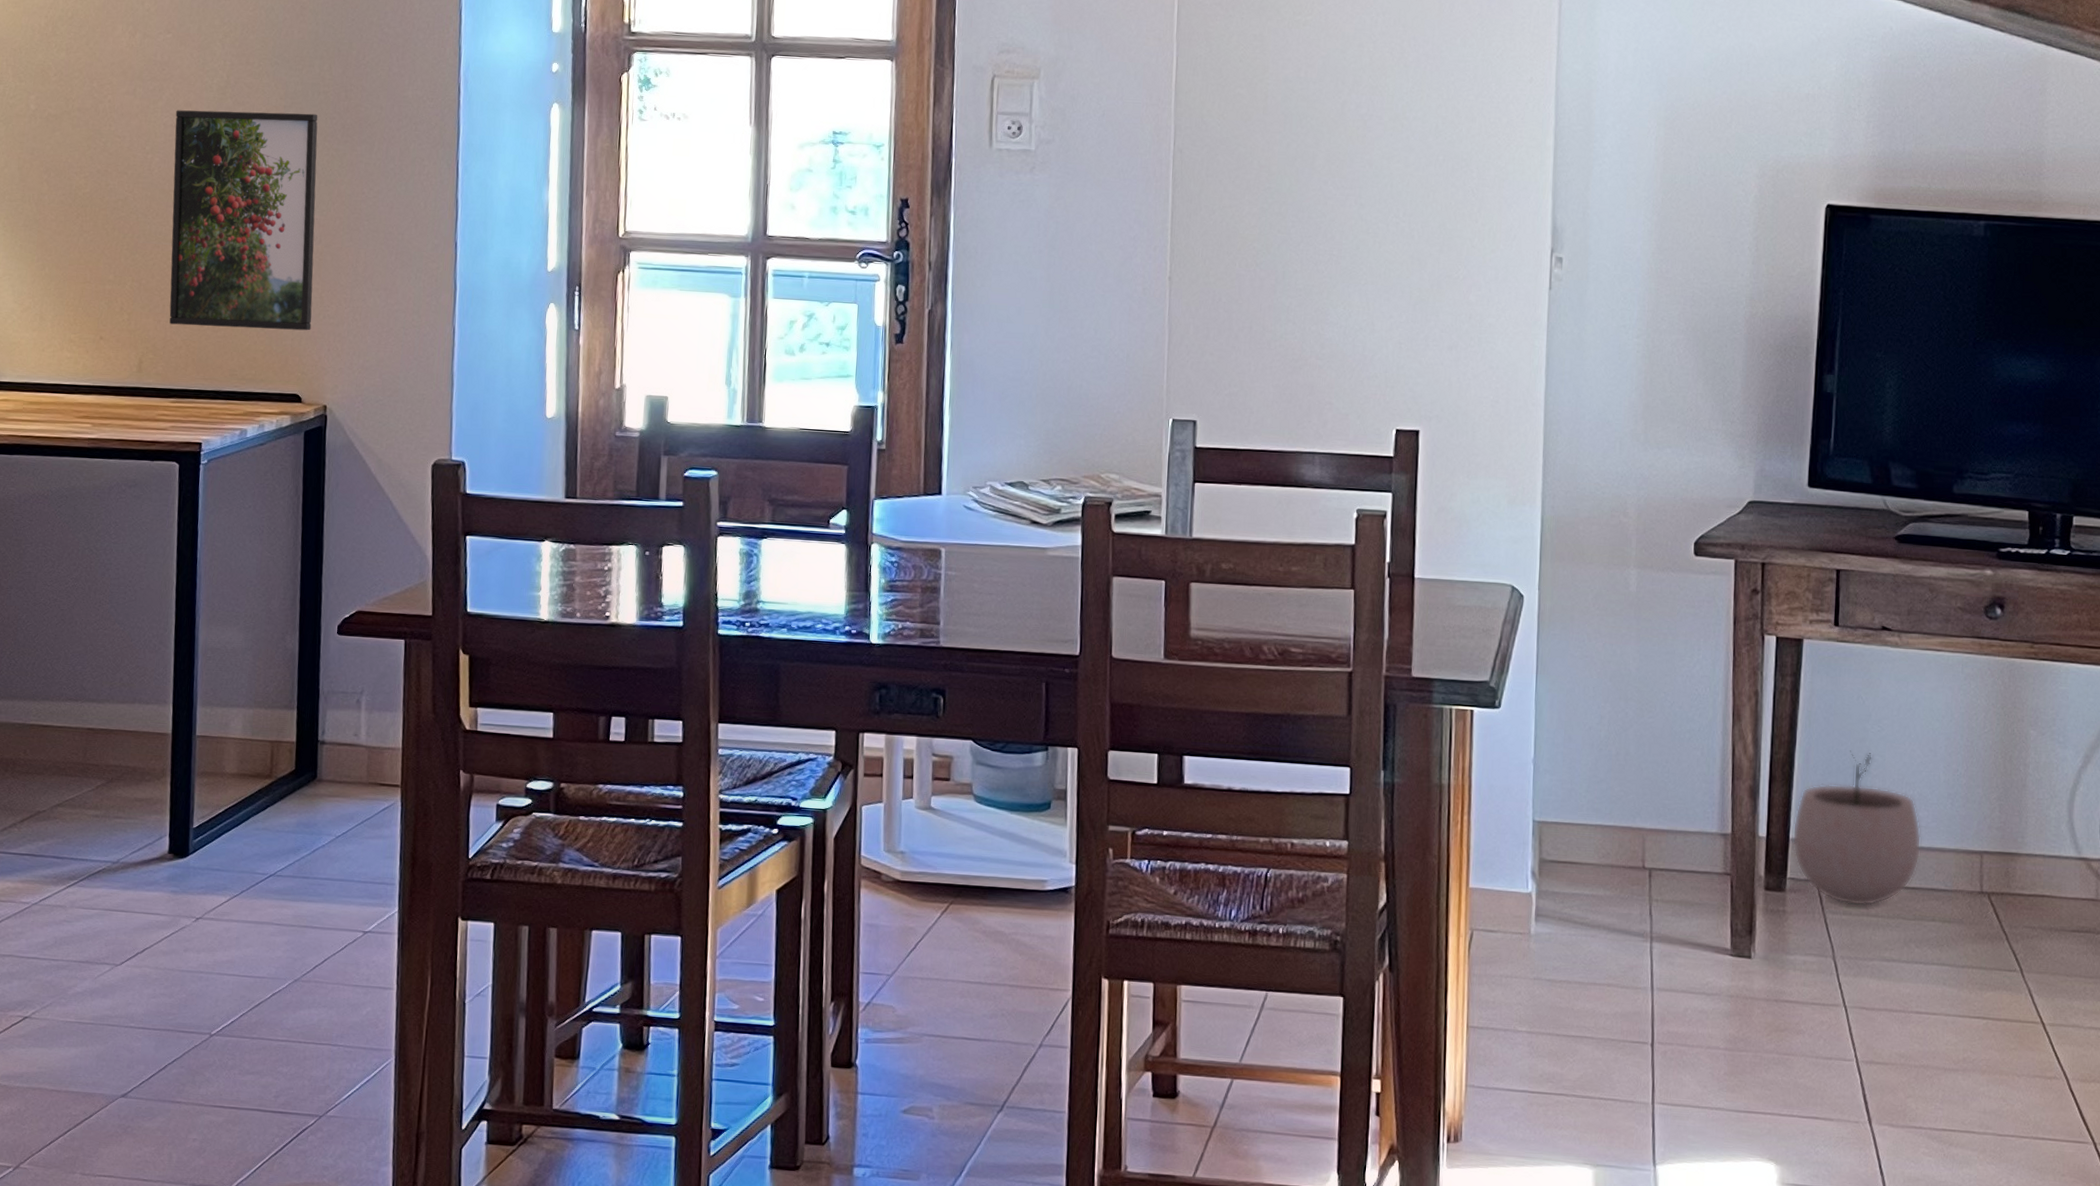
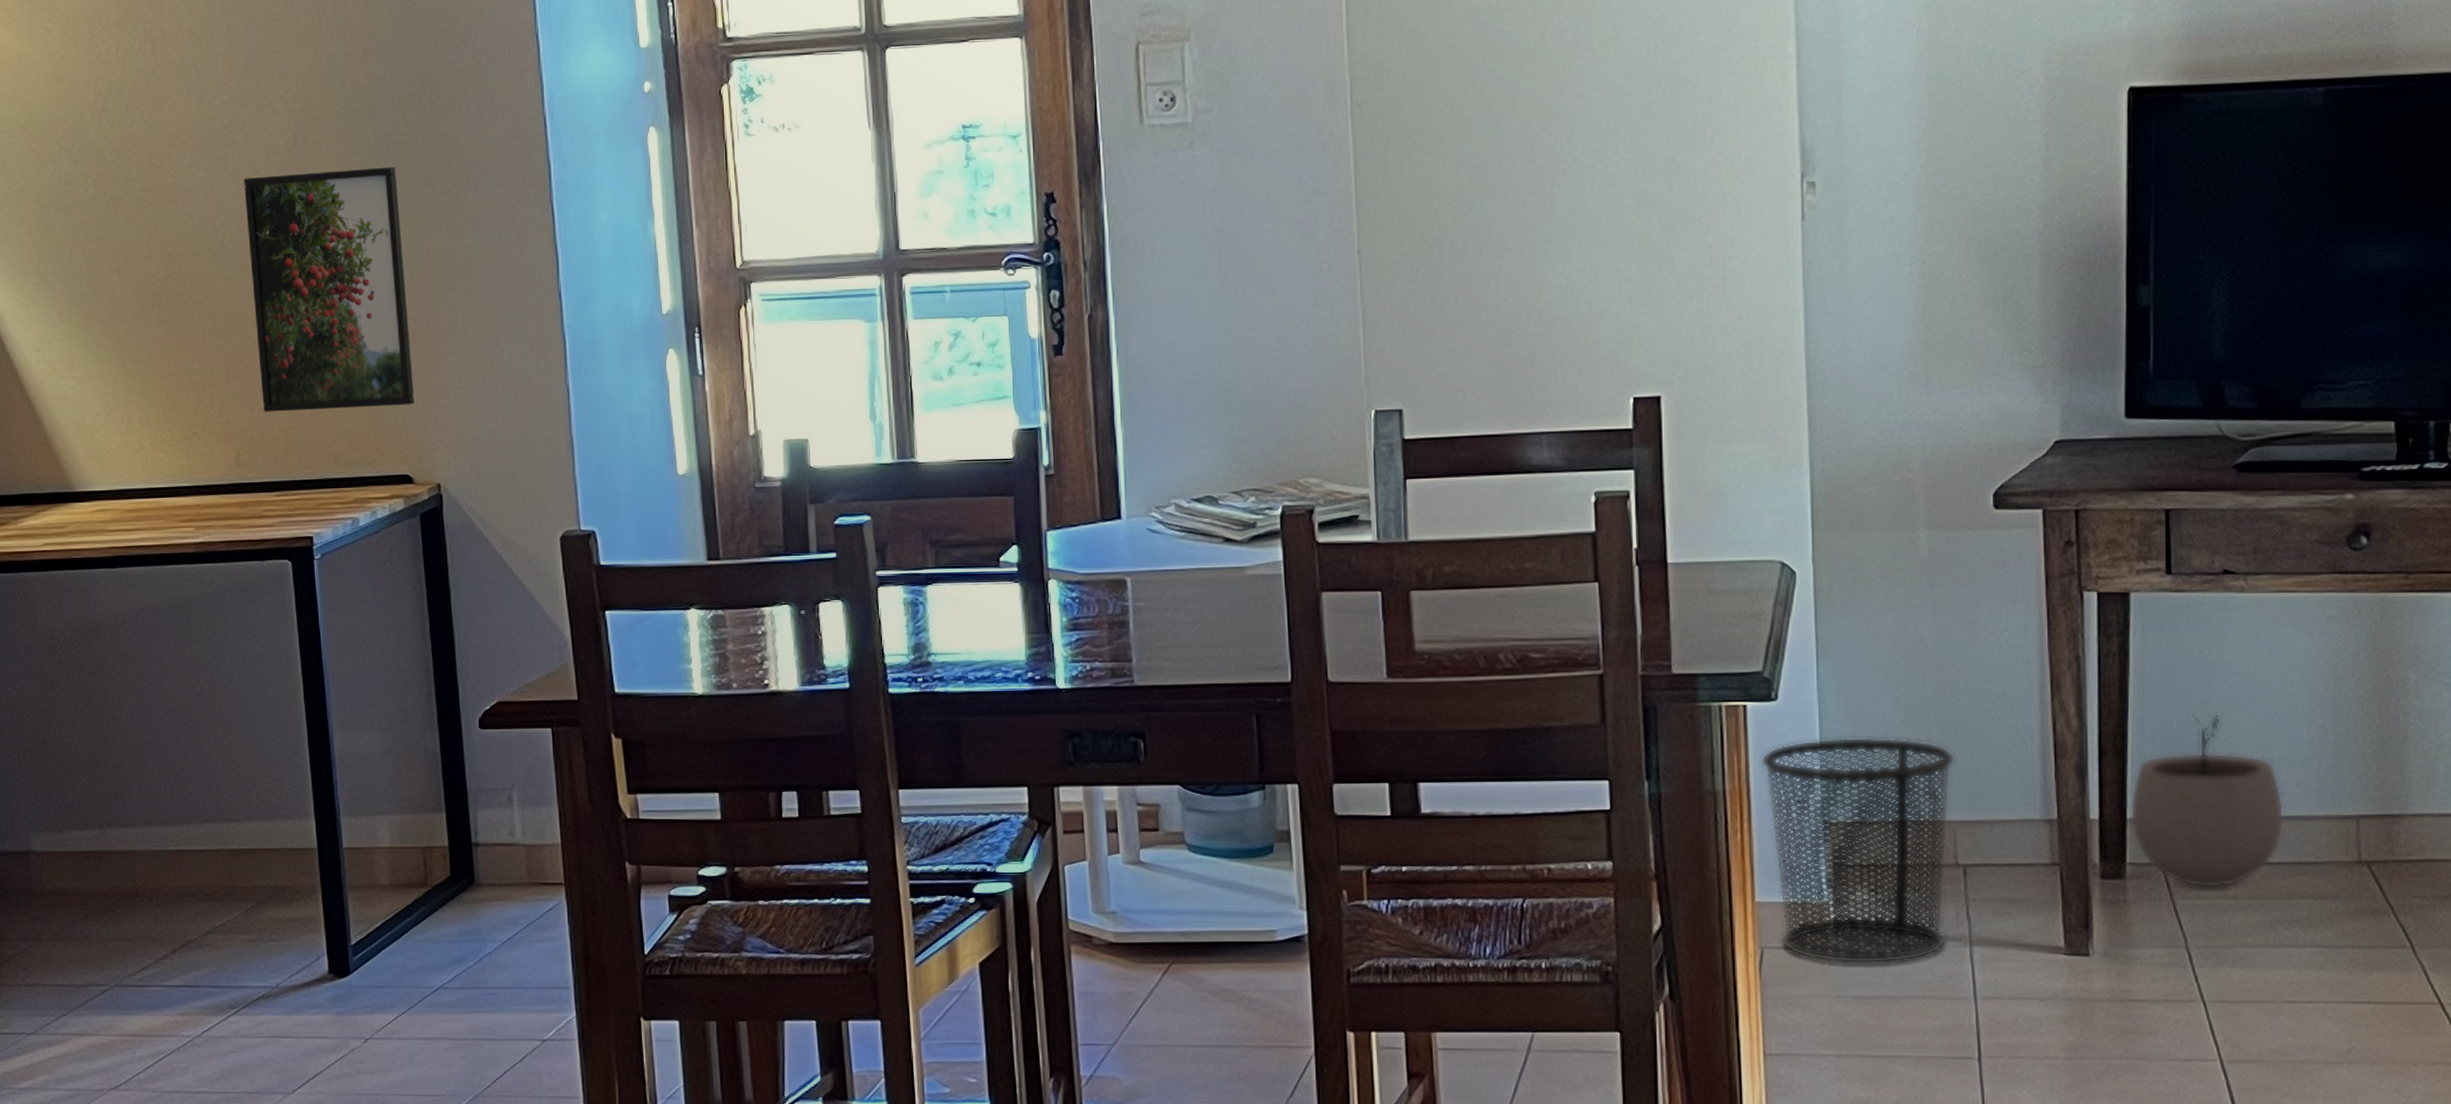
waste bin: none [1482,745,1649,953] -> present [1761,737,1956,964]

